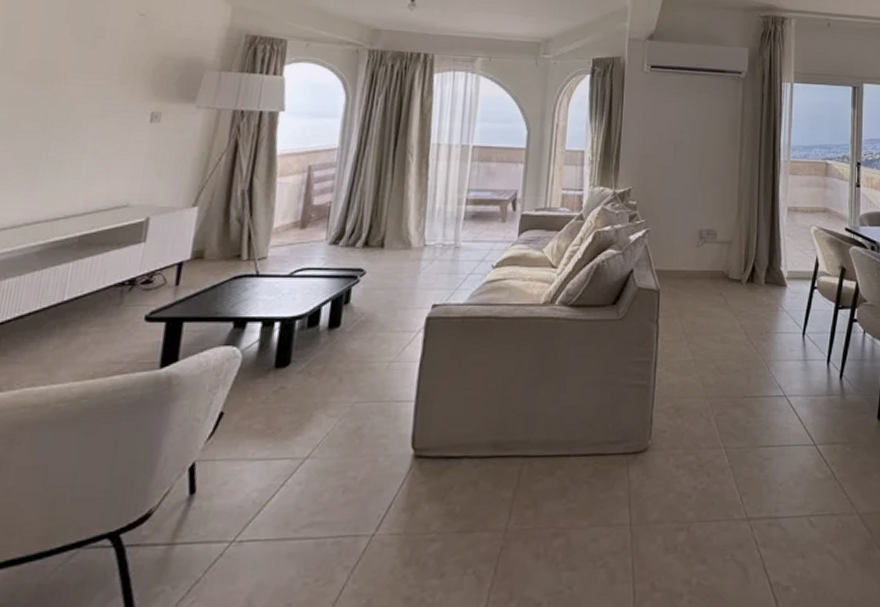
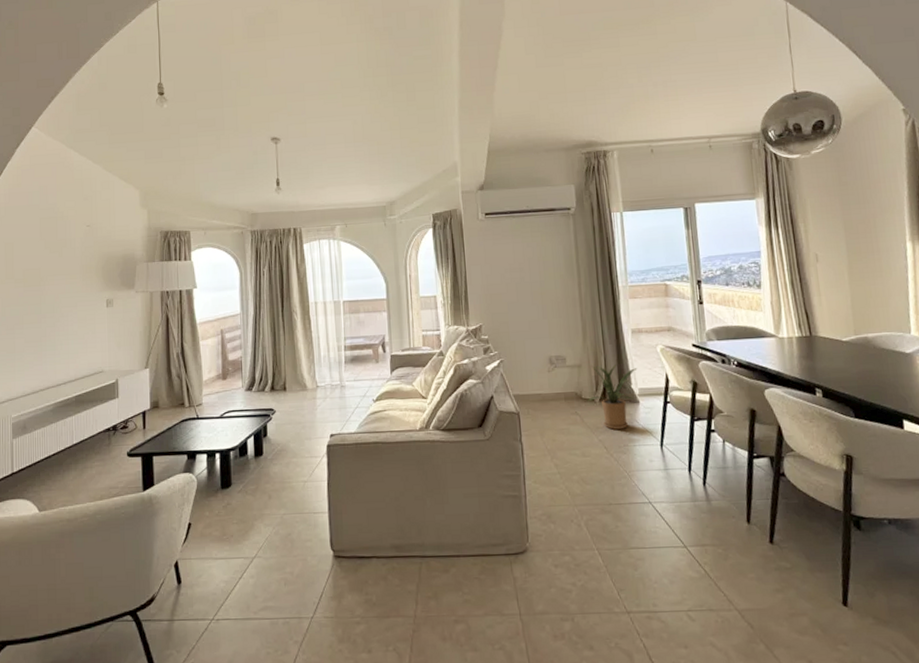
house plant: none [735,243,789,314] -> present [588,364,637,430]

